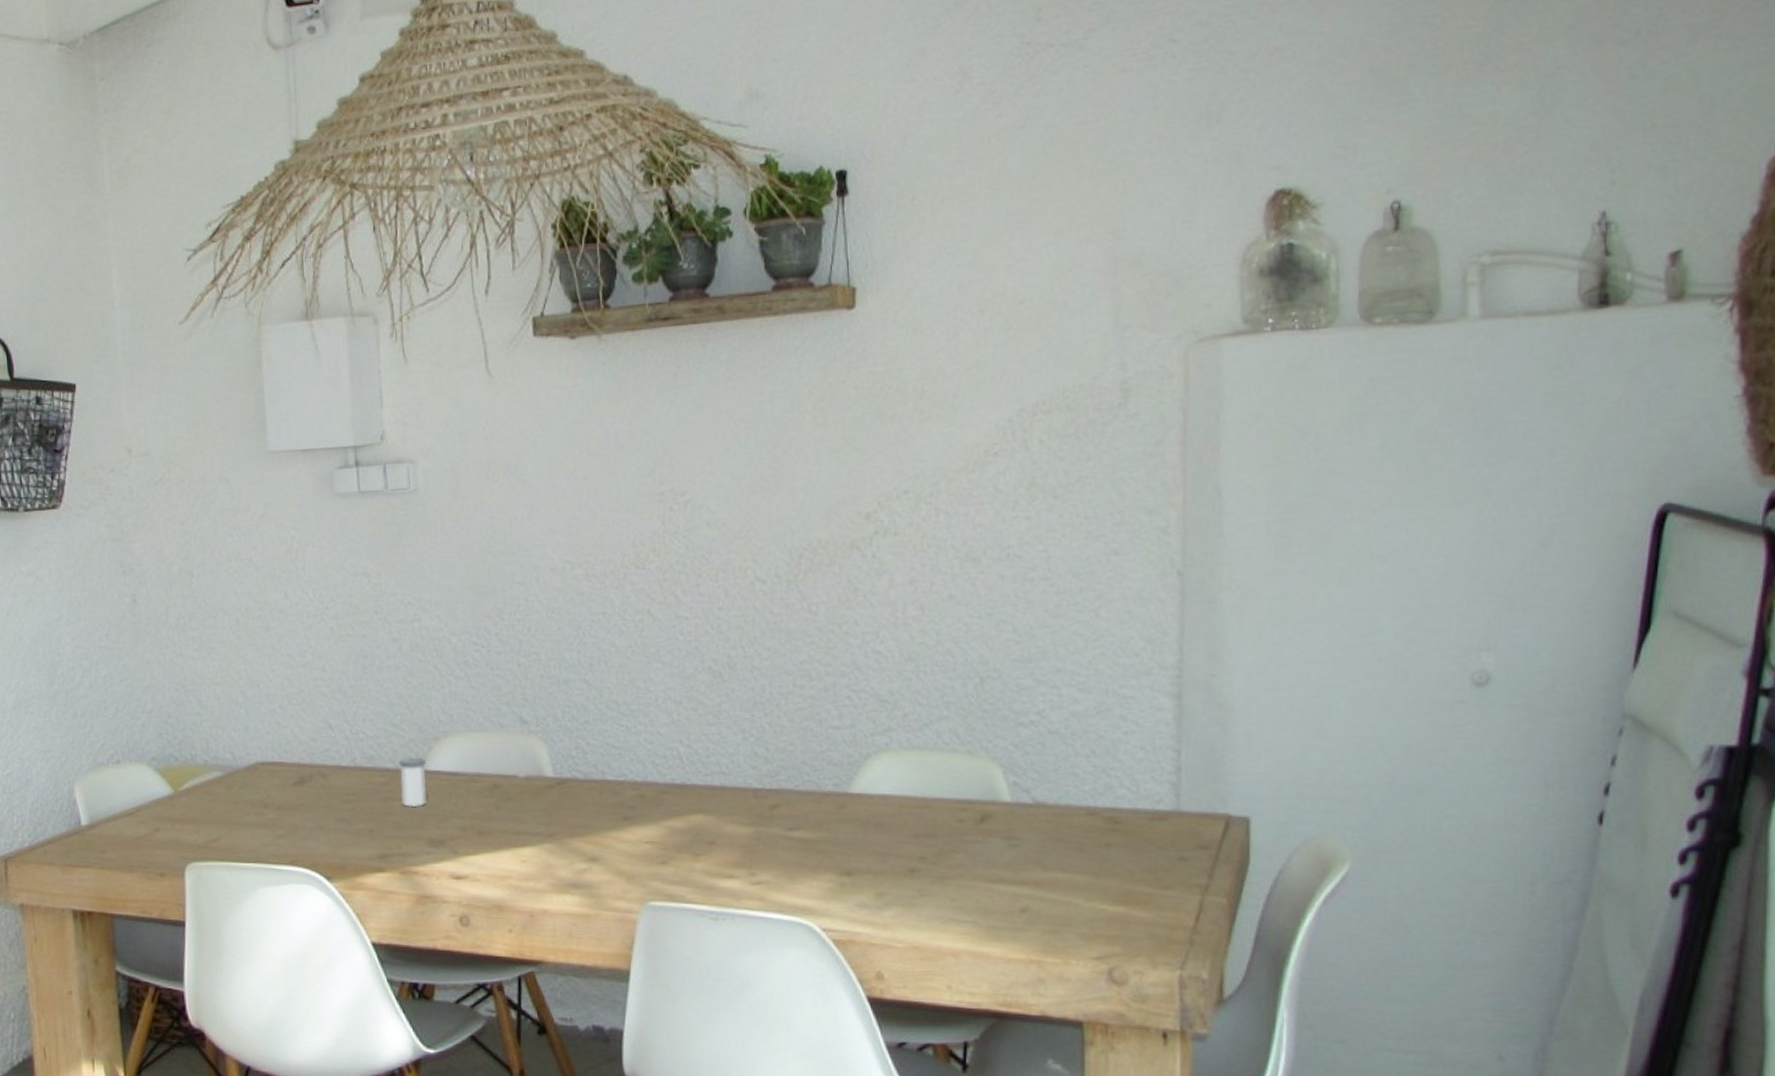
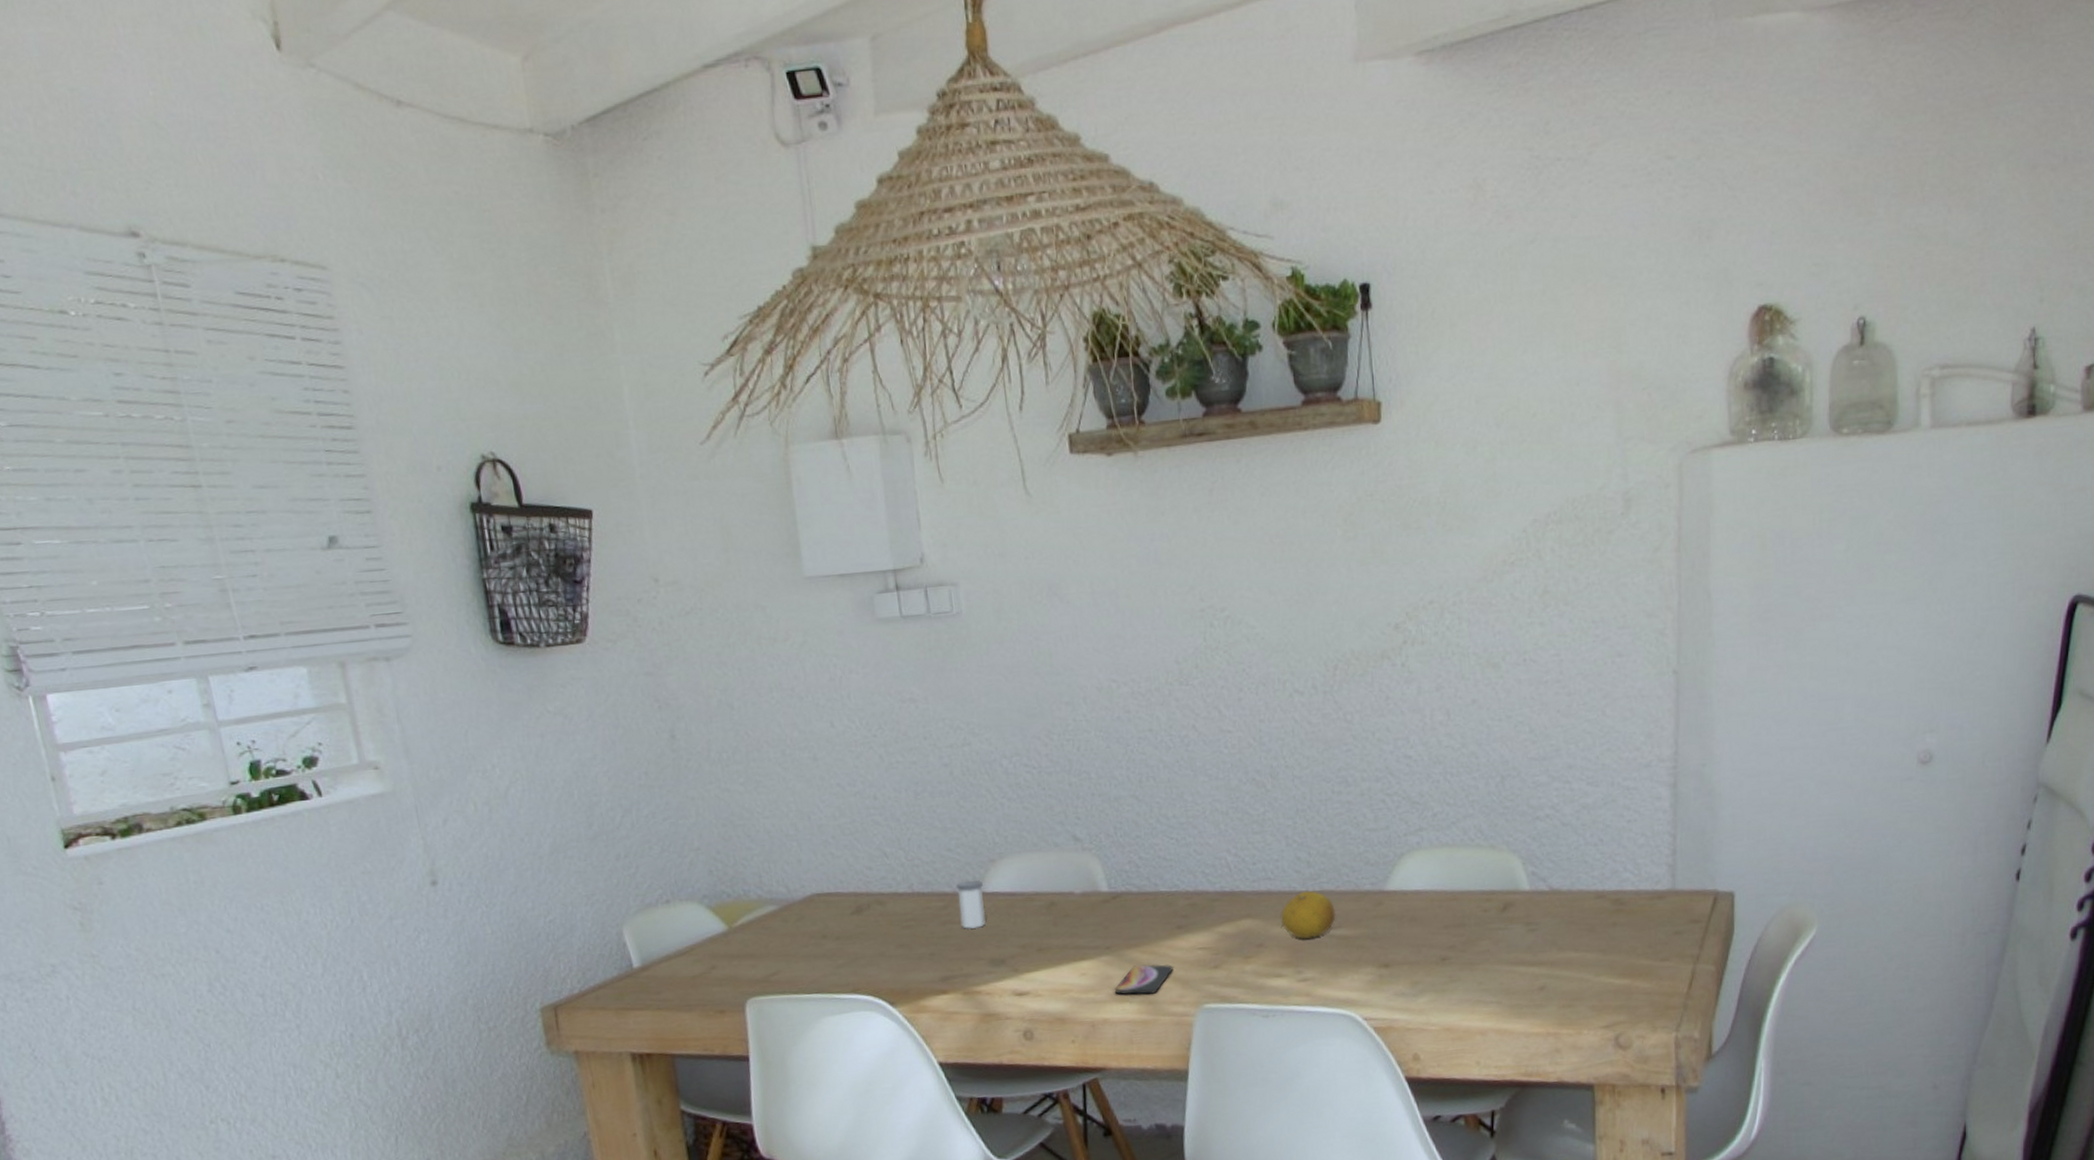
smartphone: none [555,854,619,888] -> present [1114,964,1174,995]
fruit: none [733,788,794,840] -> present [1280,890,1336,940]

